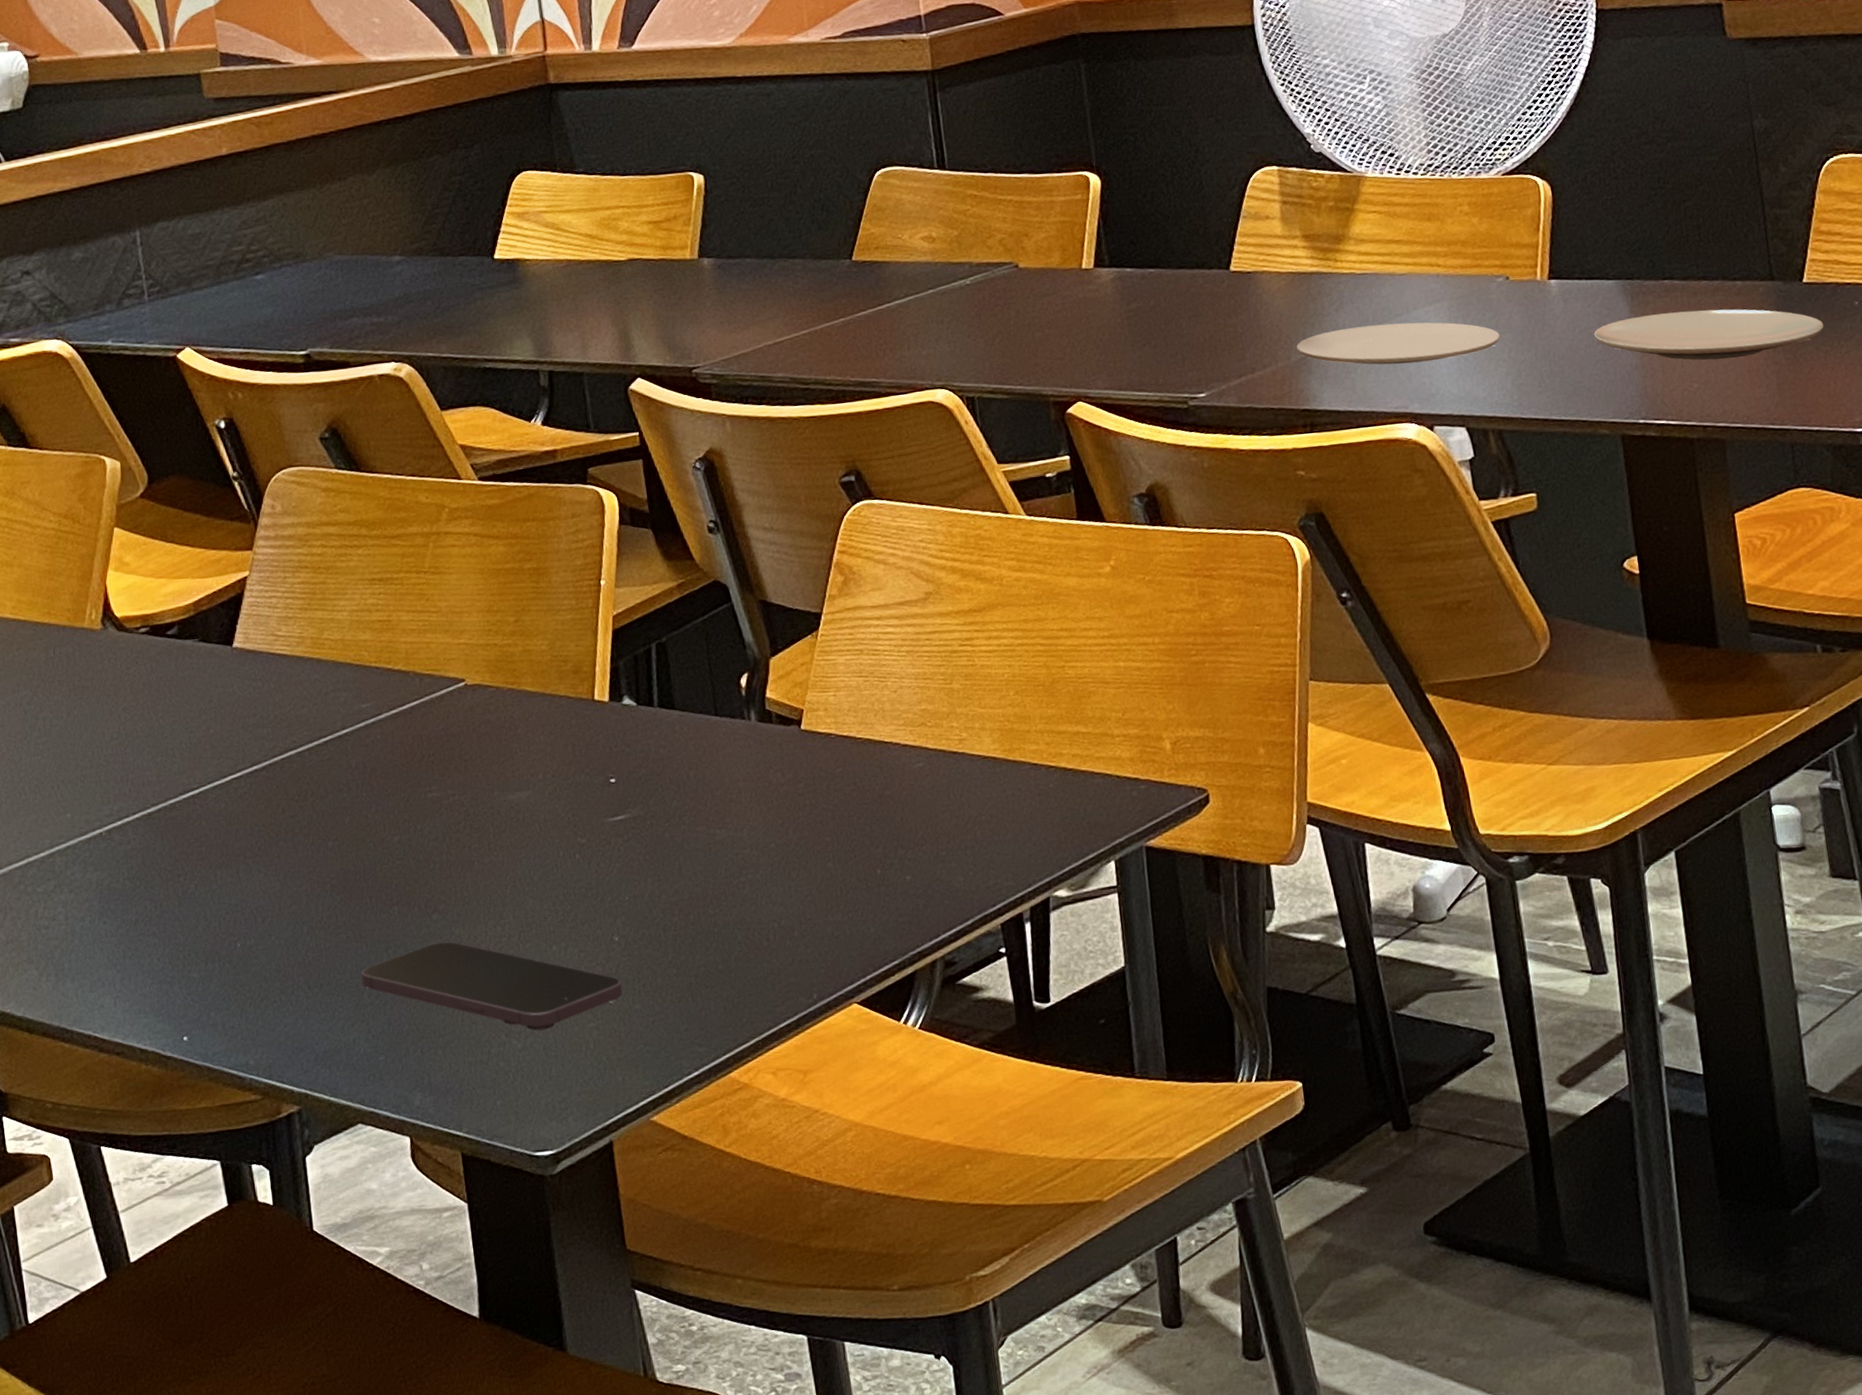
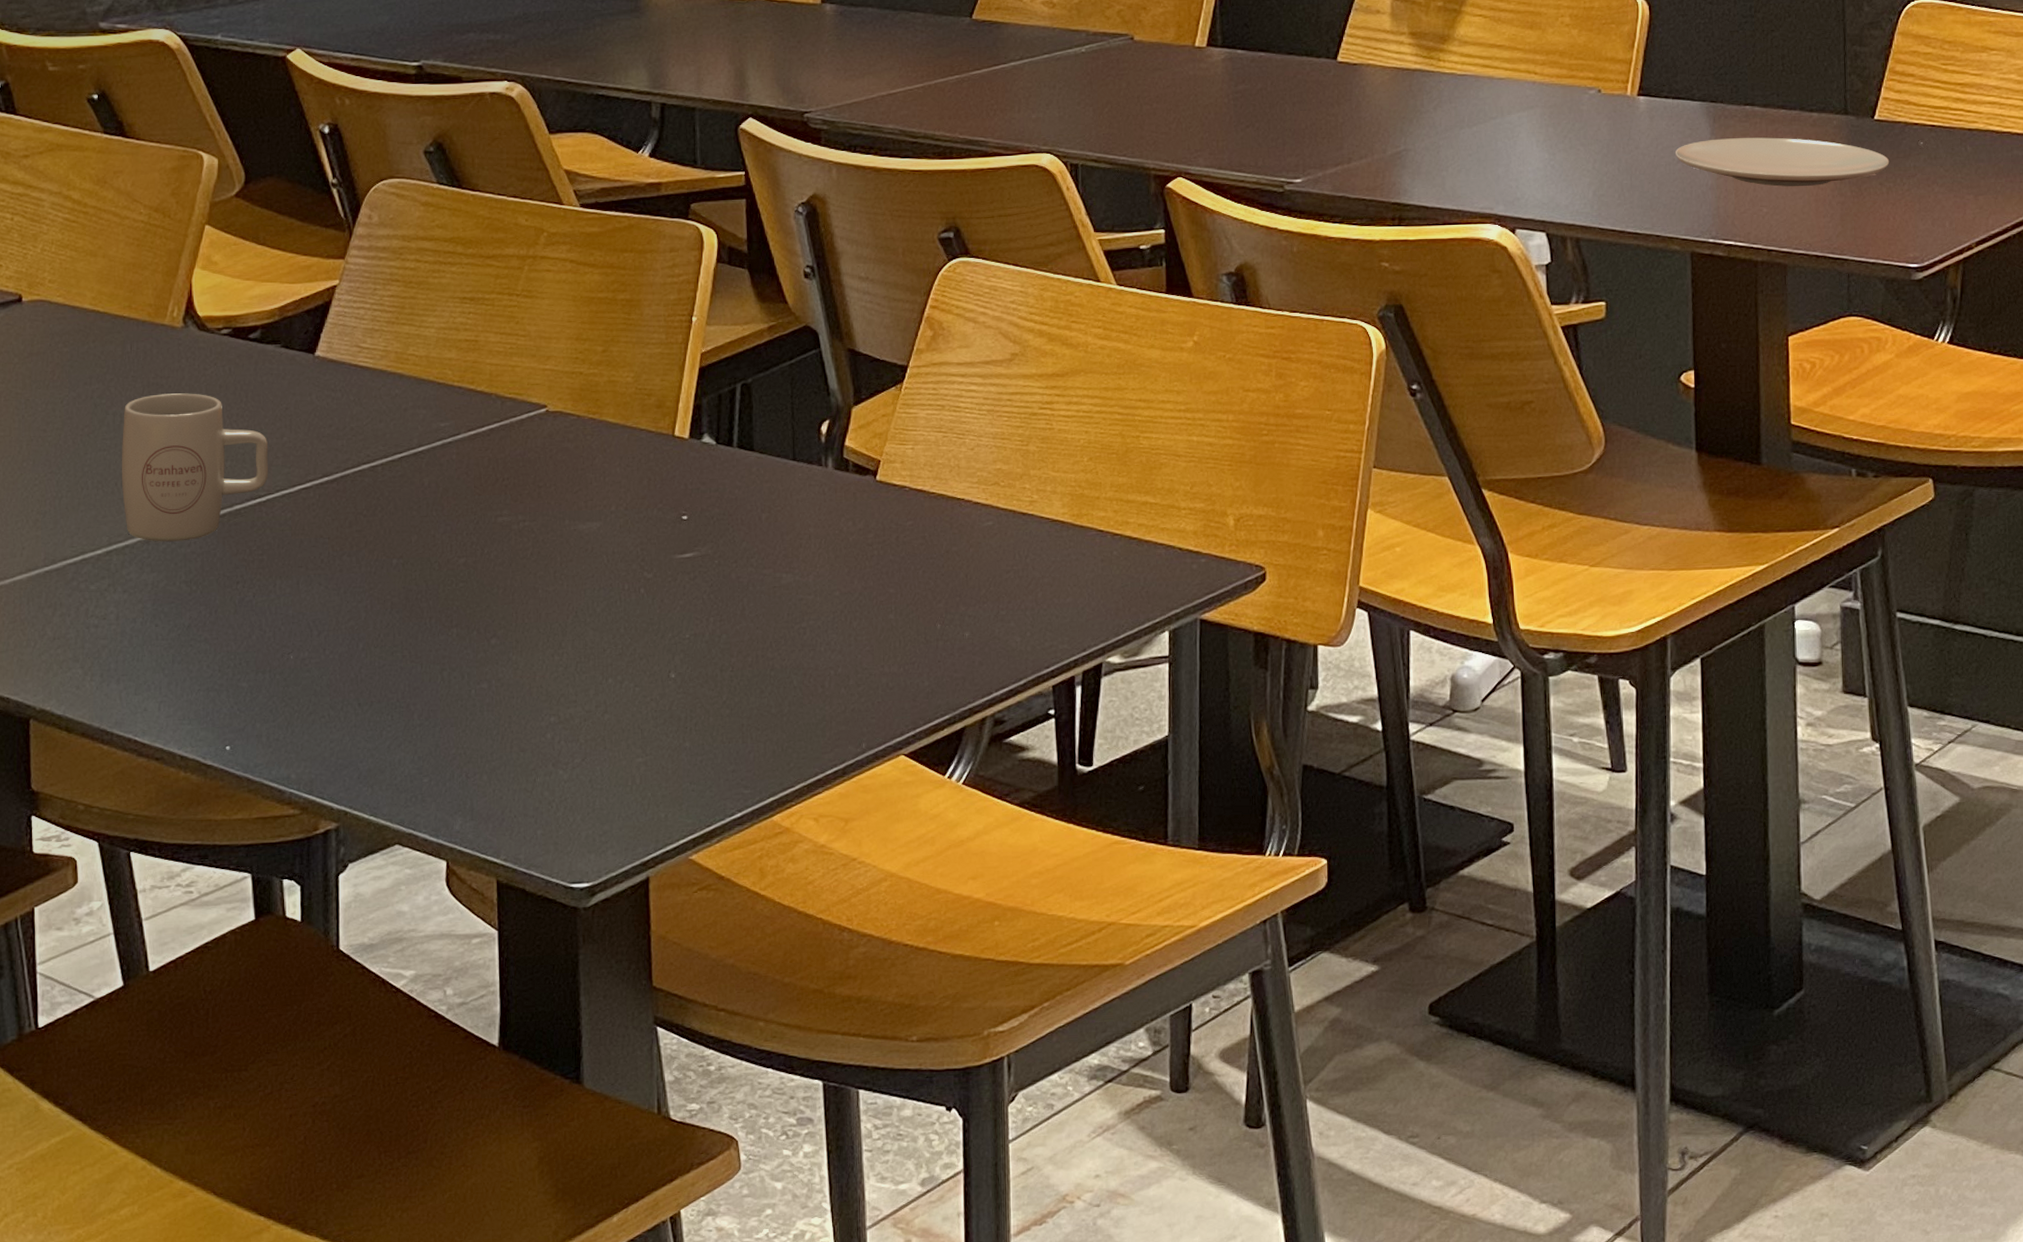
mug: none [53,693,199,841] -> present [121,393,269,542]
smartphone: present [361,941,623,1031] -> none [413,667,674,763]
plate: present [1296,322,1500,365] -> none [1393,125,1587,166]

